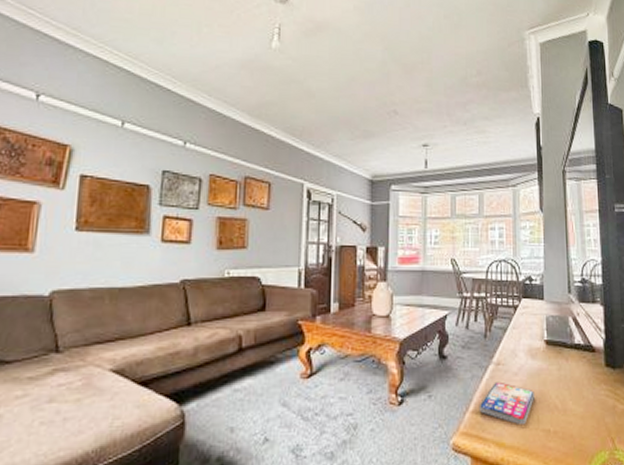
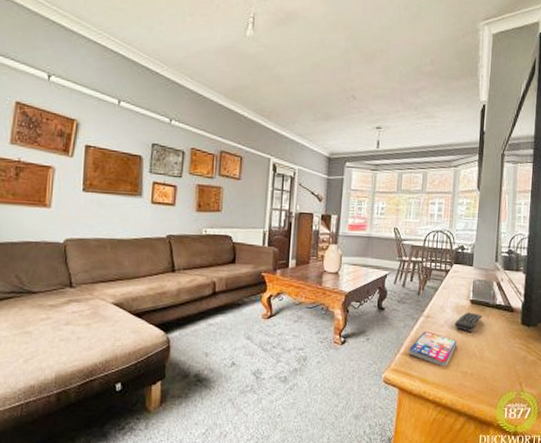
remote control: none [529,355,561,380] -> present [454,312,483,332]

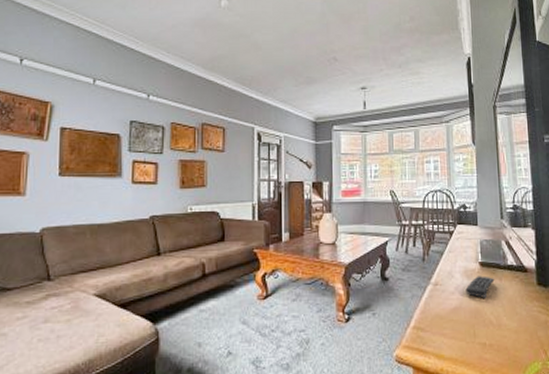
smartphone: present [408,331,457,367] -> none [419,300,471,339]

